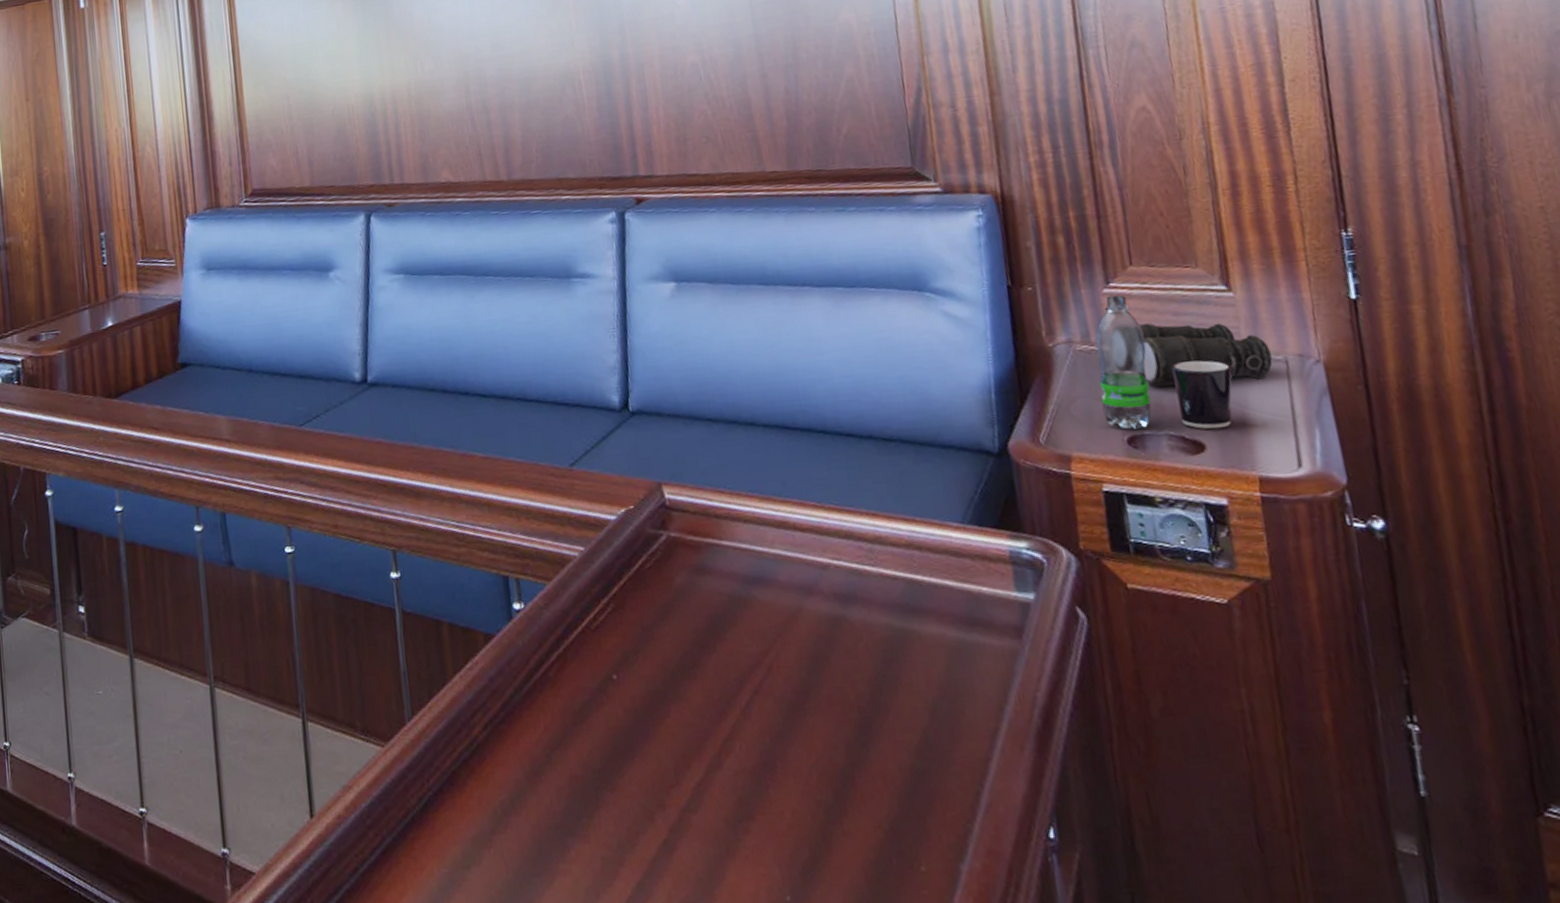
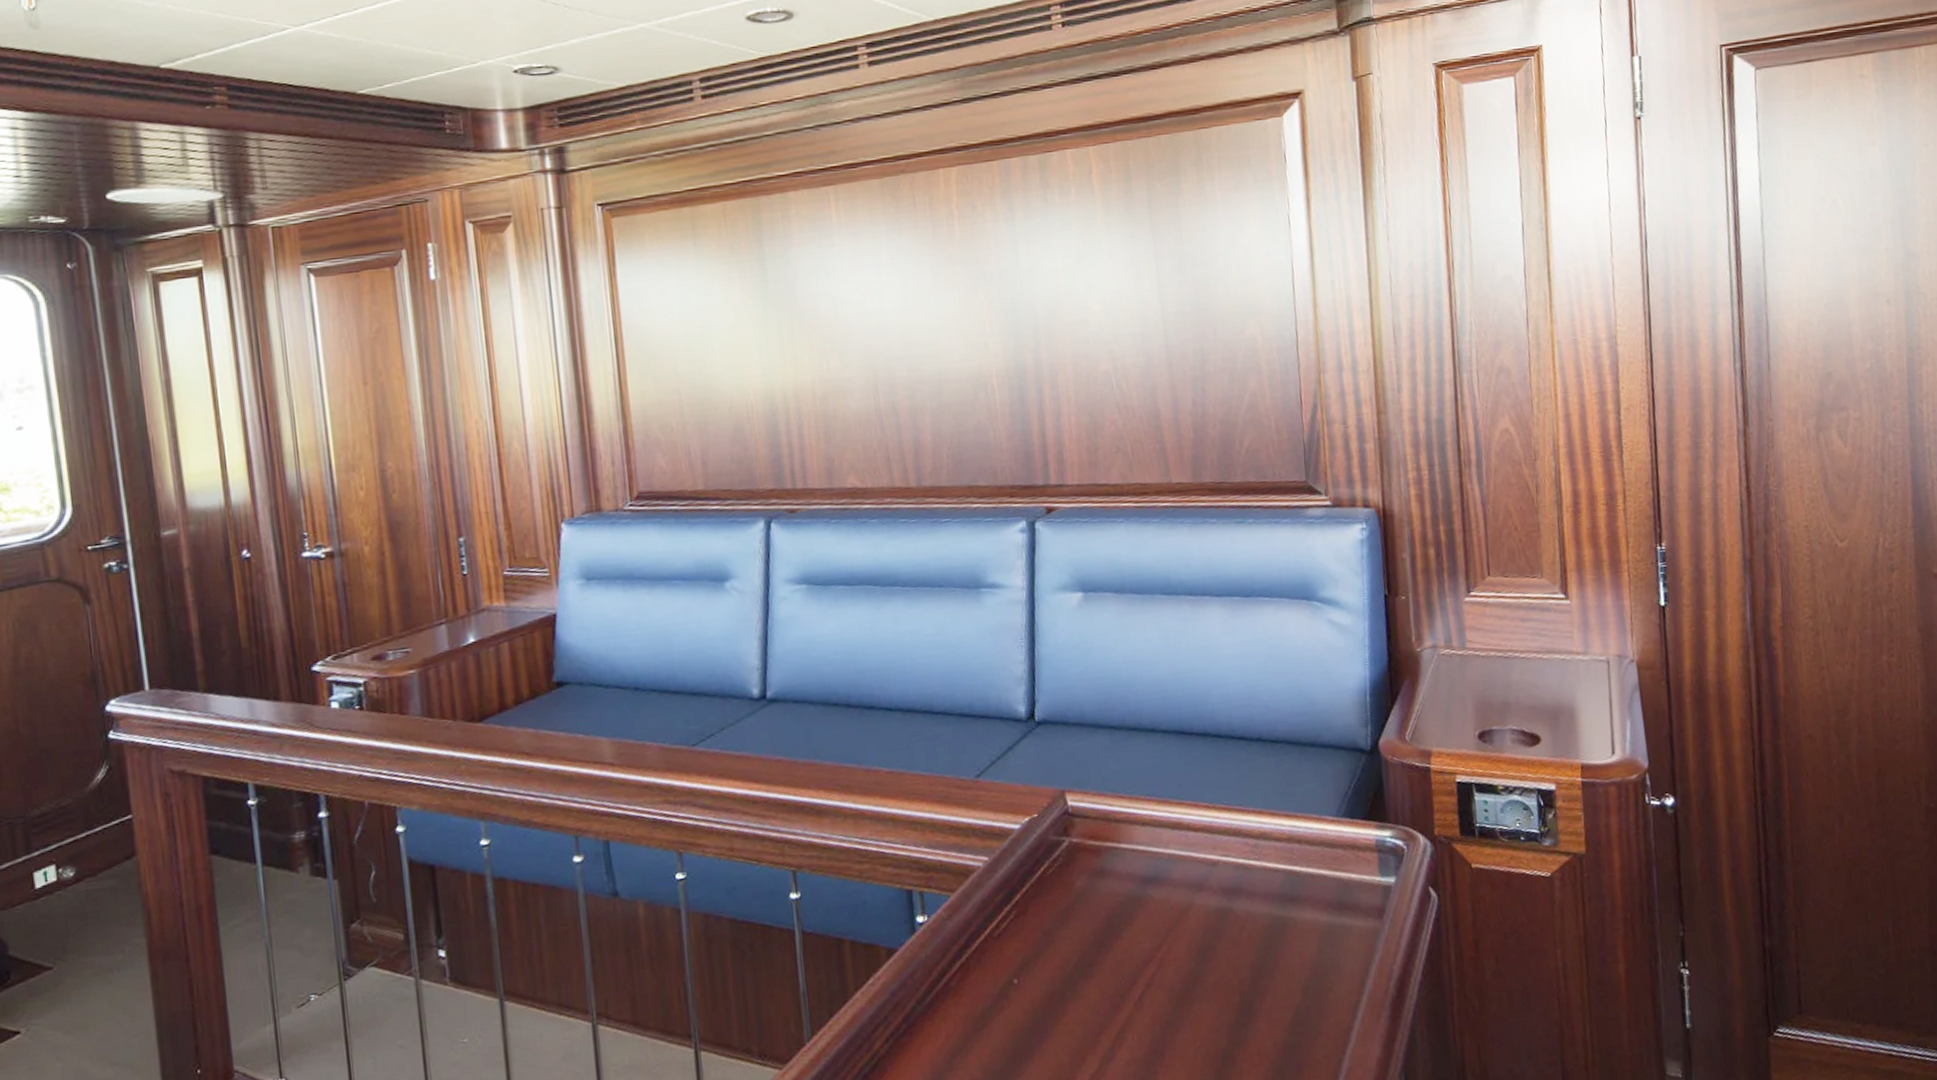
bottle: present [1095,295,1152,430] -> none [1456,603,1499,726]
binoculars: present [1138,322,1273,387] -> none [1492,628,1597,686]
mug: present [1171,360,1233,430] -> none [1517,661,1565,724]

